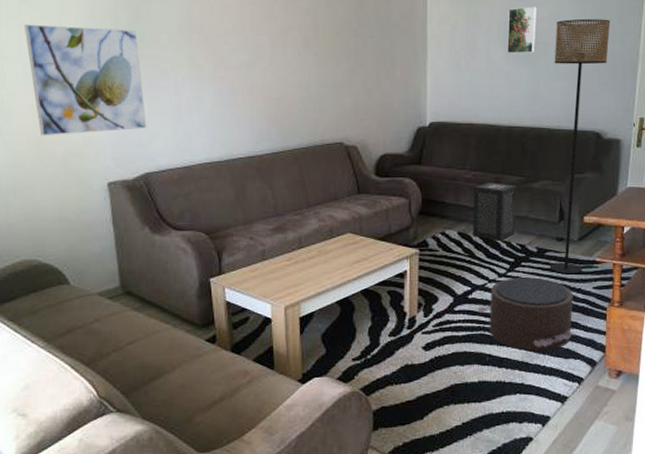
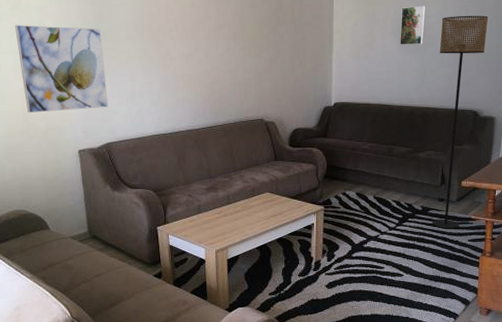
speaker: present [473,183,517,241] -> none [368,152,406,200]
pouf: present [476,277,576,352] -> none [370,231,453,292]

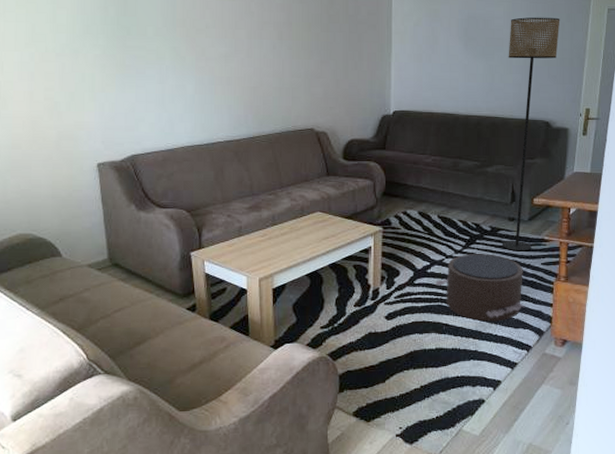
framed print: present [14,25,109,113] -> none [20,17,134,120]
pouf: none [370,231,453,292] -> present [434,254,526,322]
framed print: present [399,5,426,45] -> none [464,5,493,49]

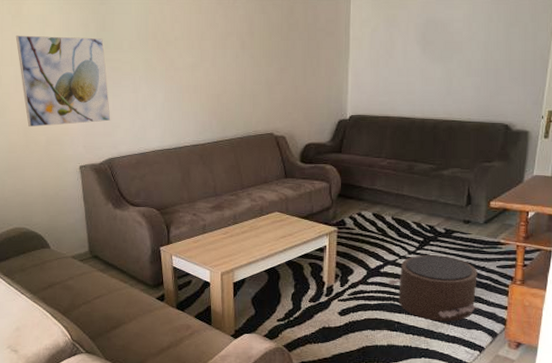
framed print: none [20,17,134,120] -> present [15,35,111,128]
floor lamp: present [503,17,560,251] -> none [457,18,523,254]

